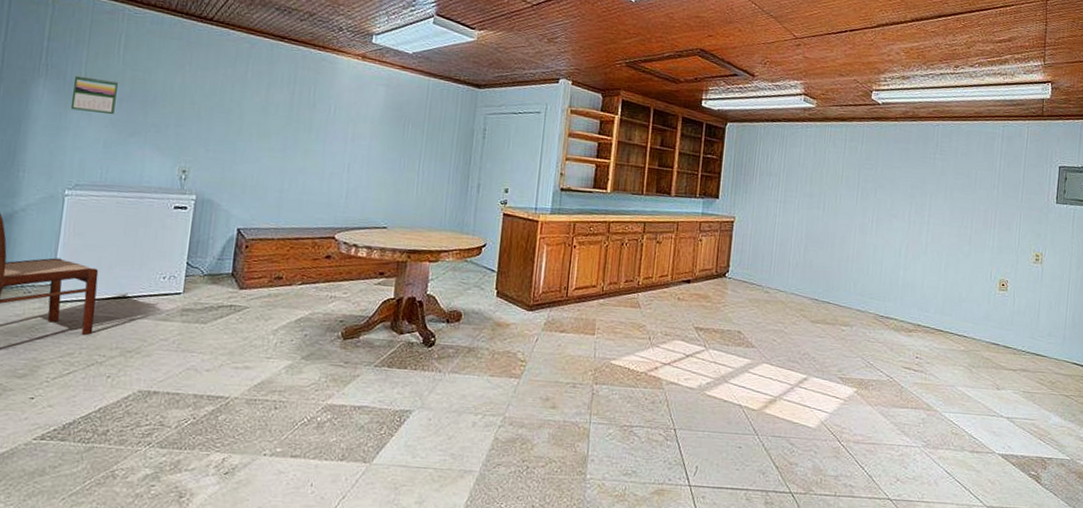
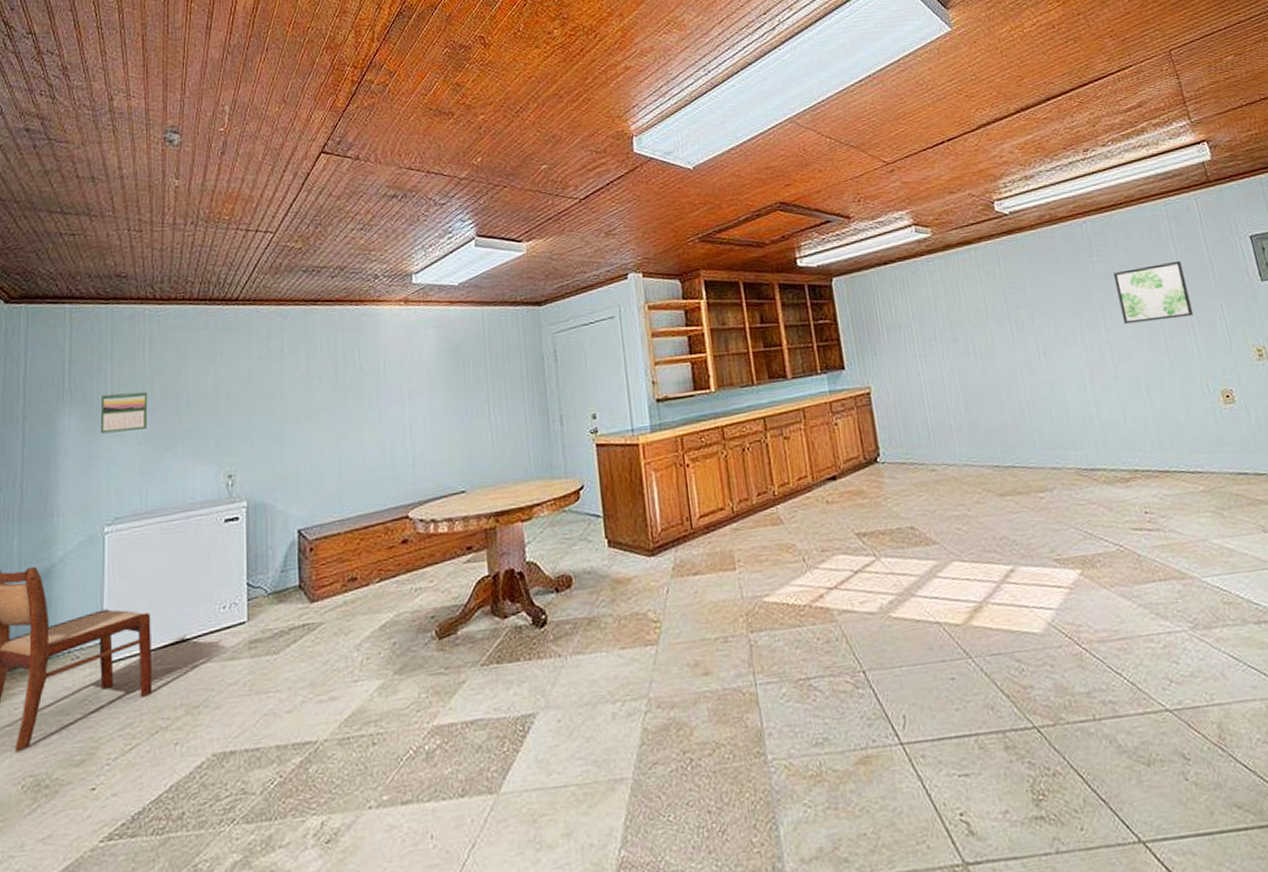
wall art: none [944,171,1002,219] -> present [1113,260,1194,325]

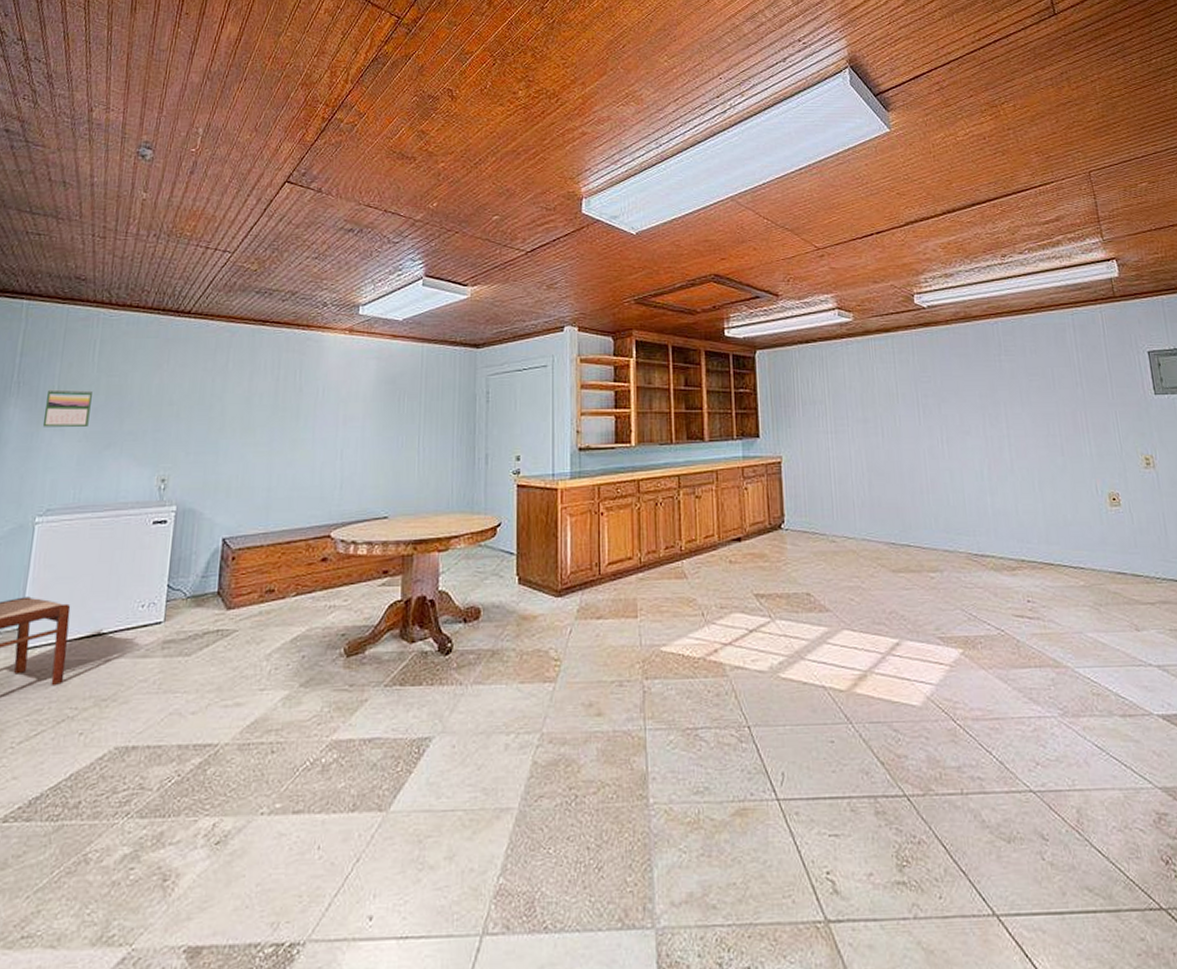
wall art: present [1113,260,1194,325] -> none [1019,367,1090,422]

